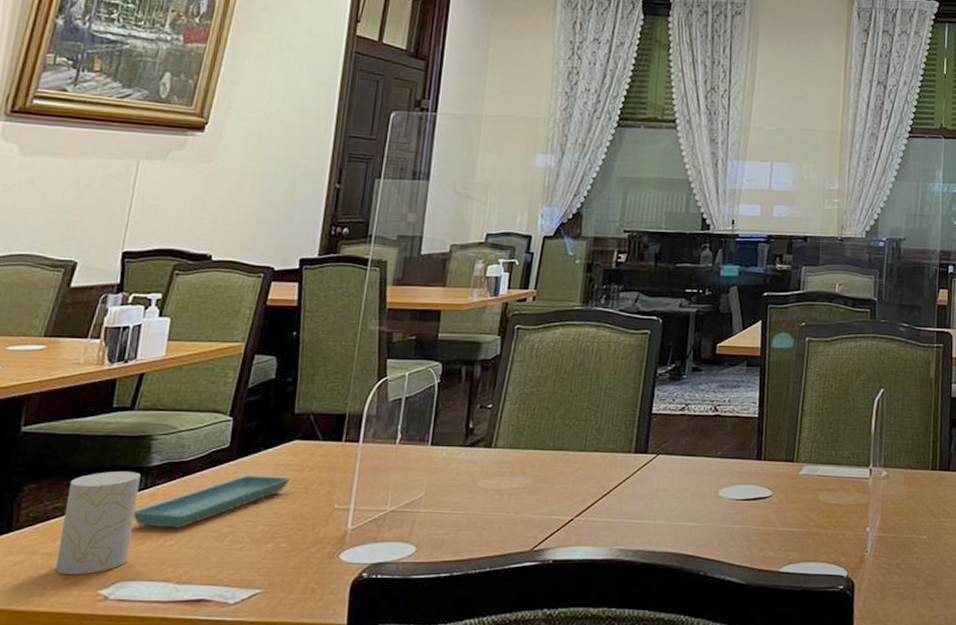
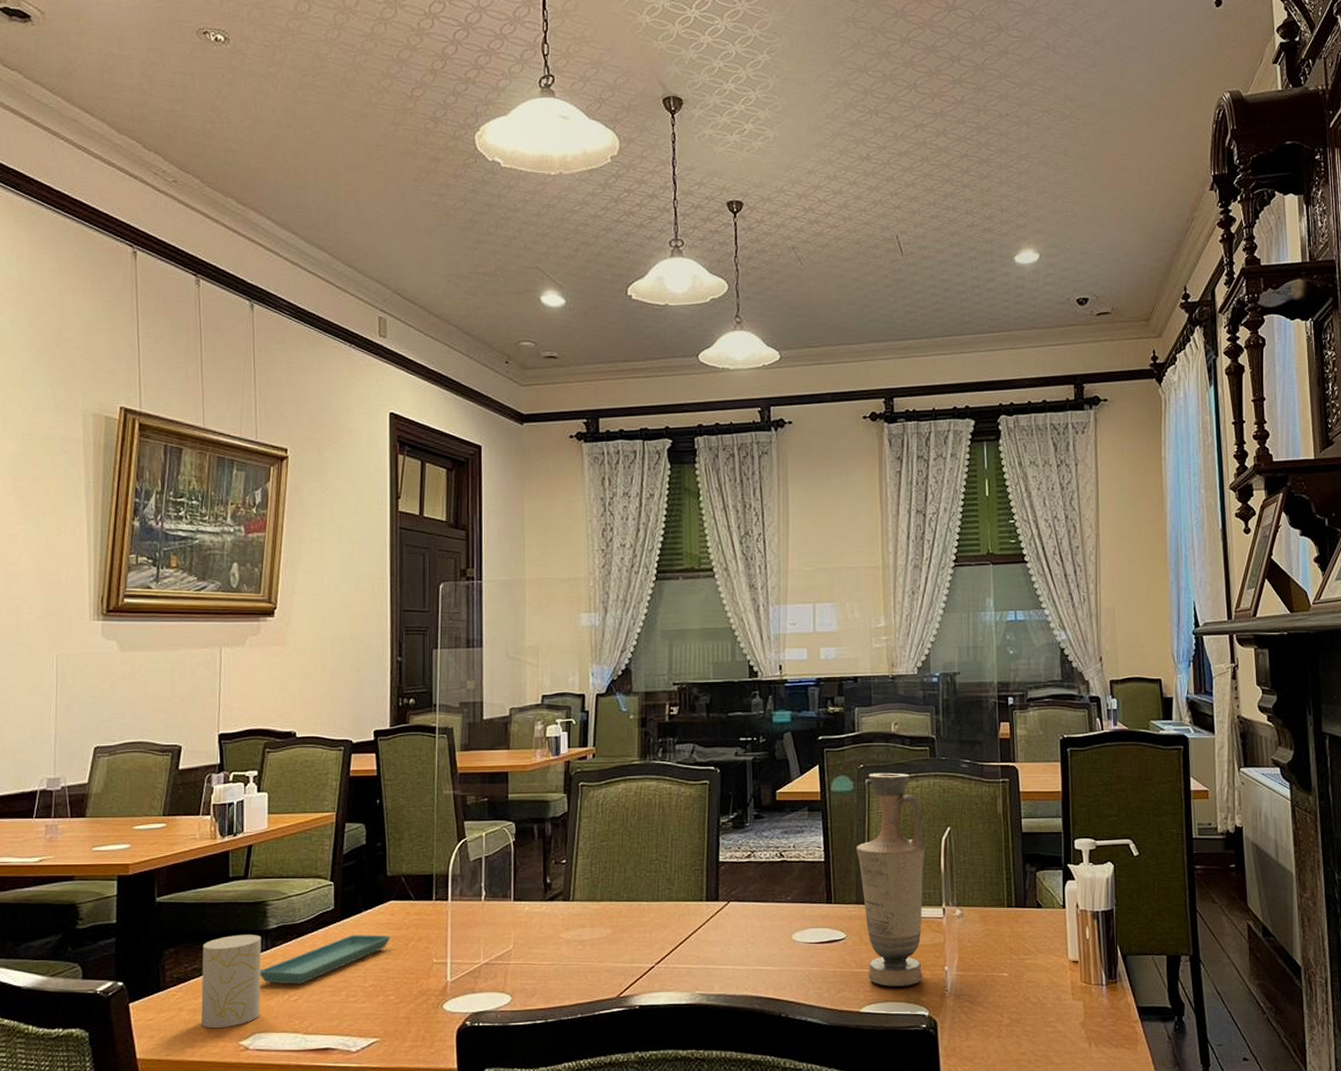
vase: none [790,331,859,546] -> present [856,772,926,987]

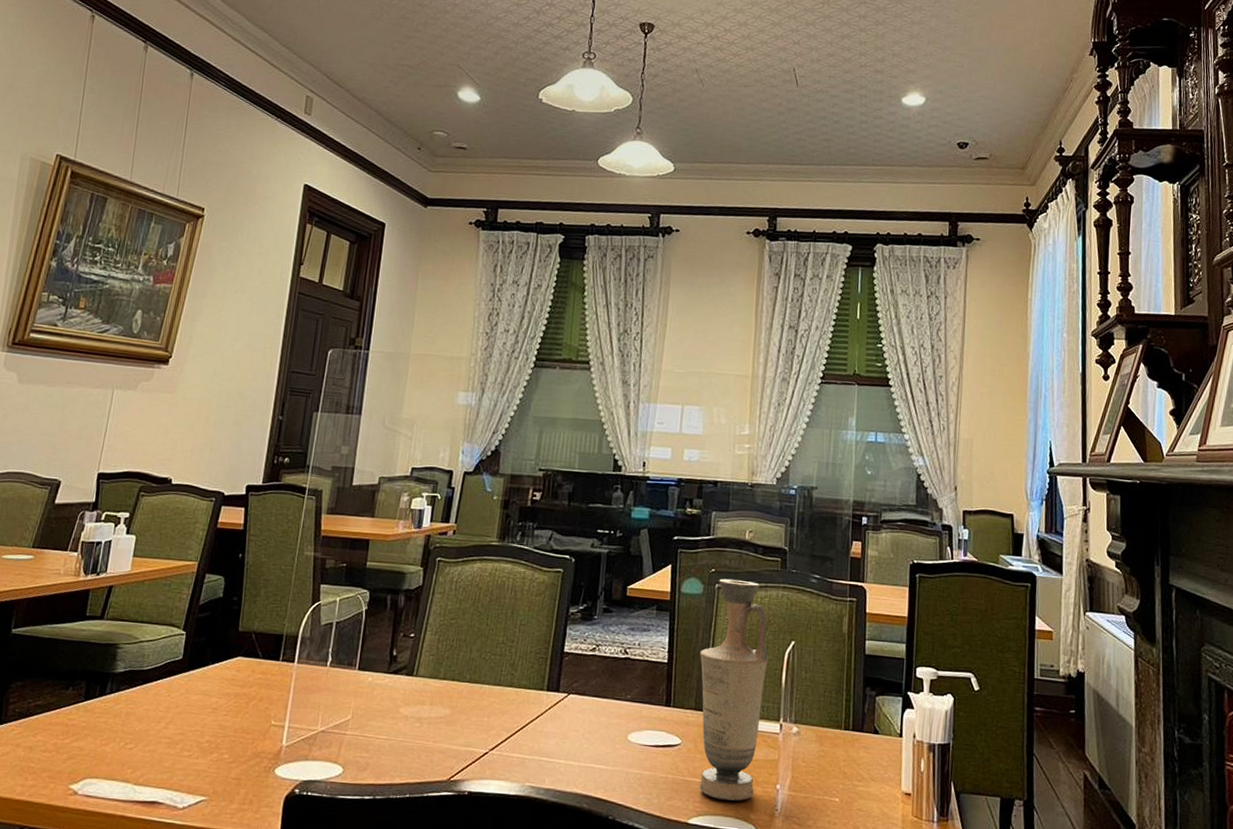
cup: present [201,935,262,1029] -> none [35,675,107,770]
saucer: present [259,935,391,985] -> none [99,687,234,733]

